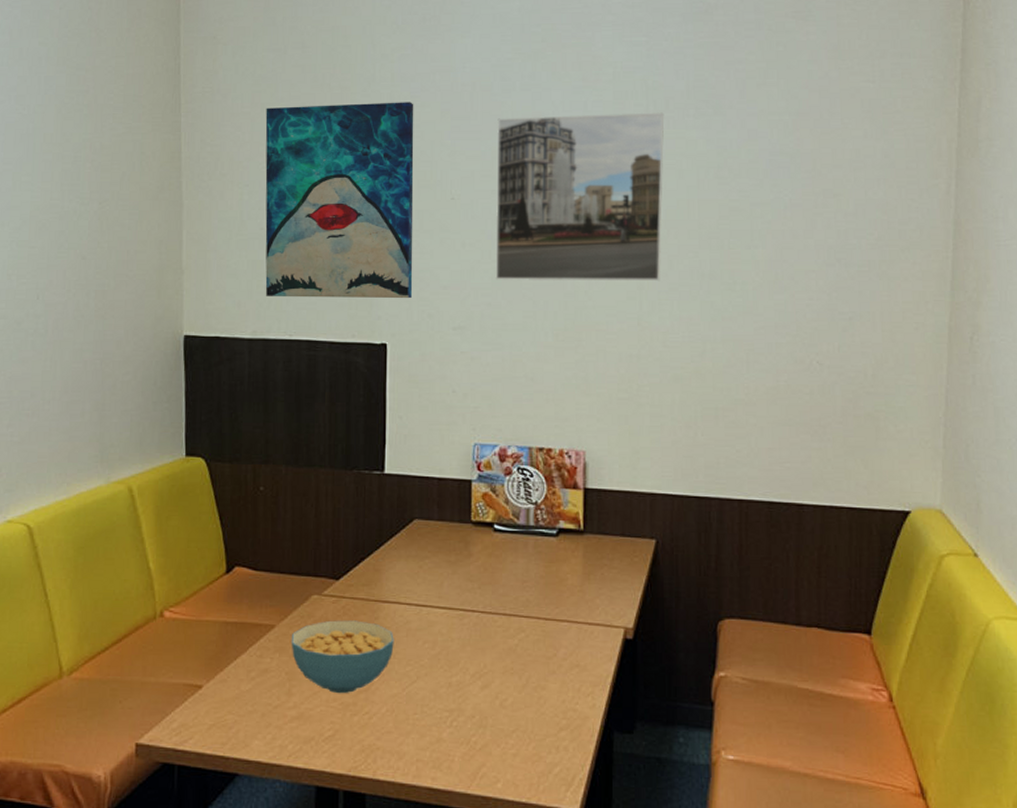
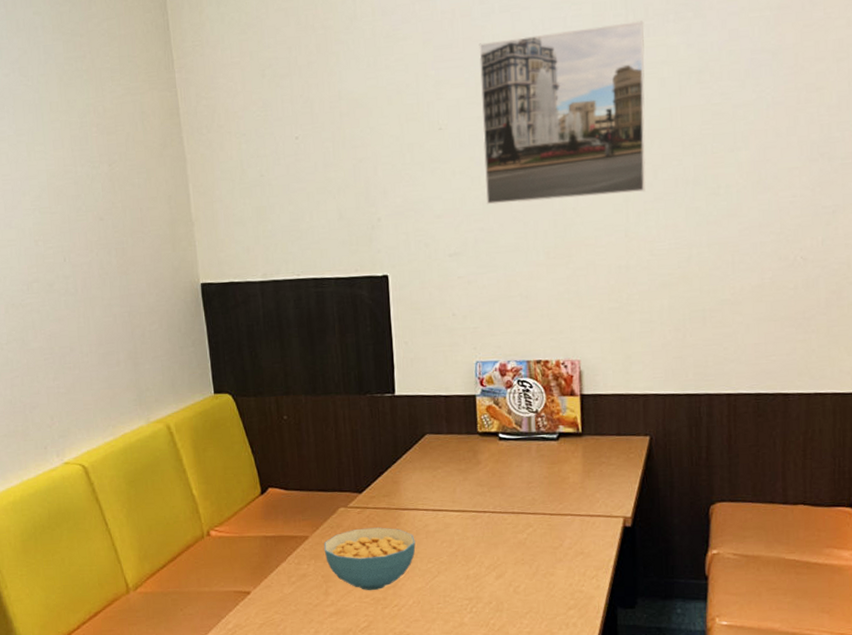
wall art: present [265,102,414,299] -> none [254,35,409,240]

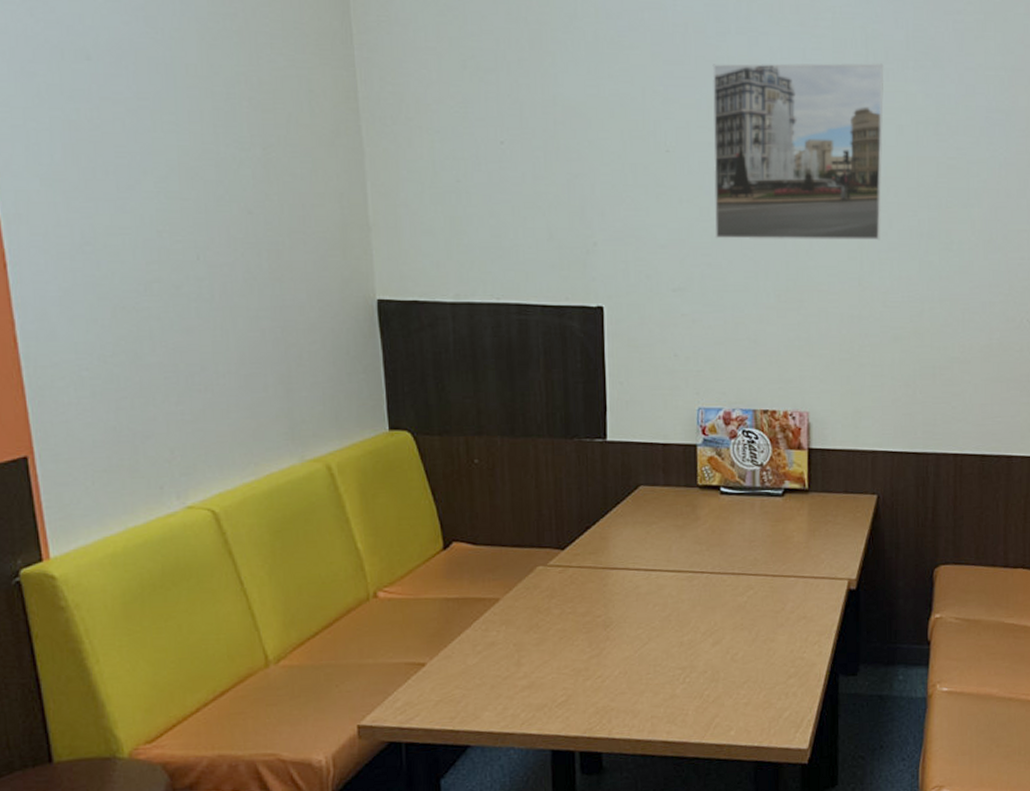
cereal bowl: present [323,527,416,591] -> none [517,588,624,661]

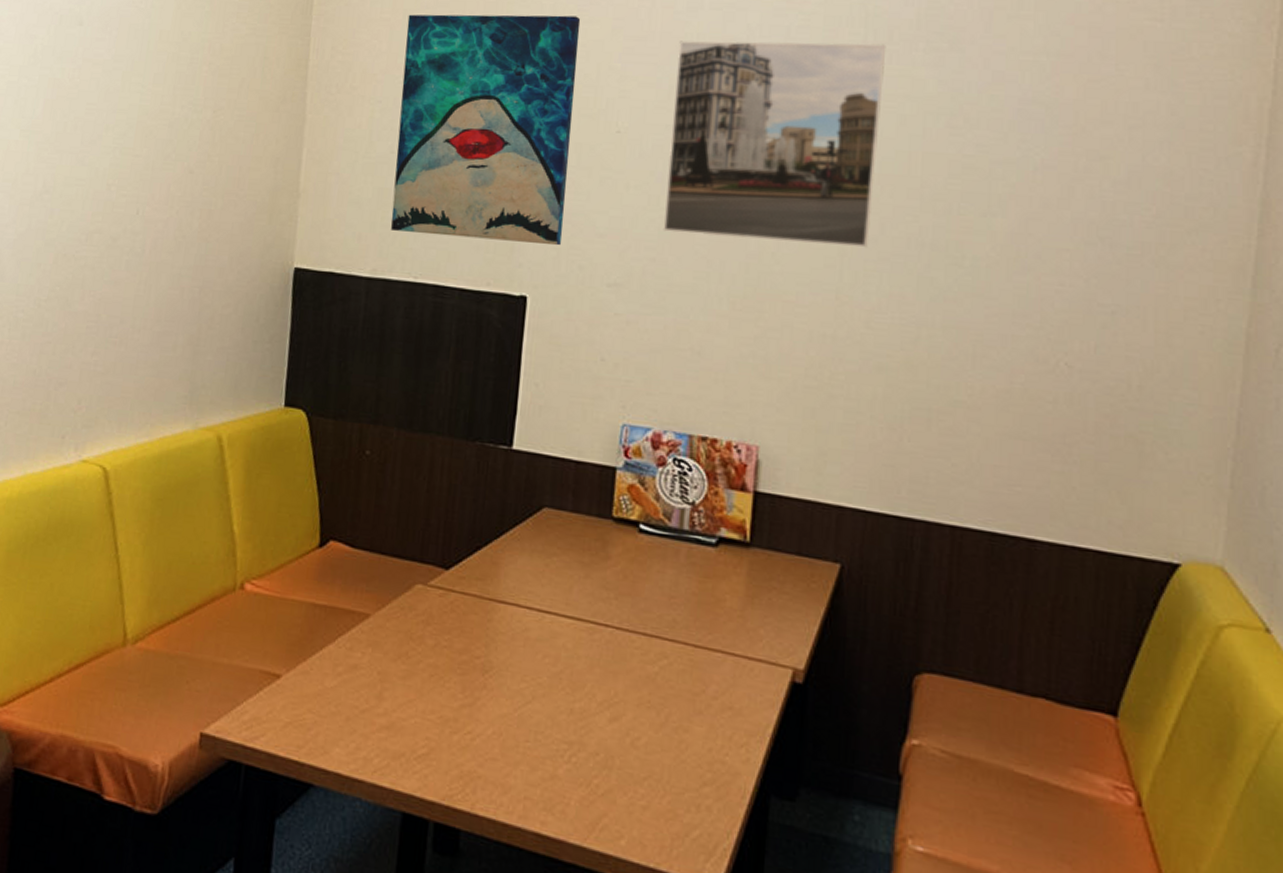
wall art: none [454,41,629,259] -> present [390,14,581,246]

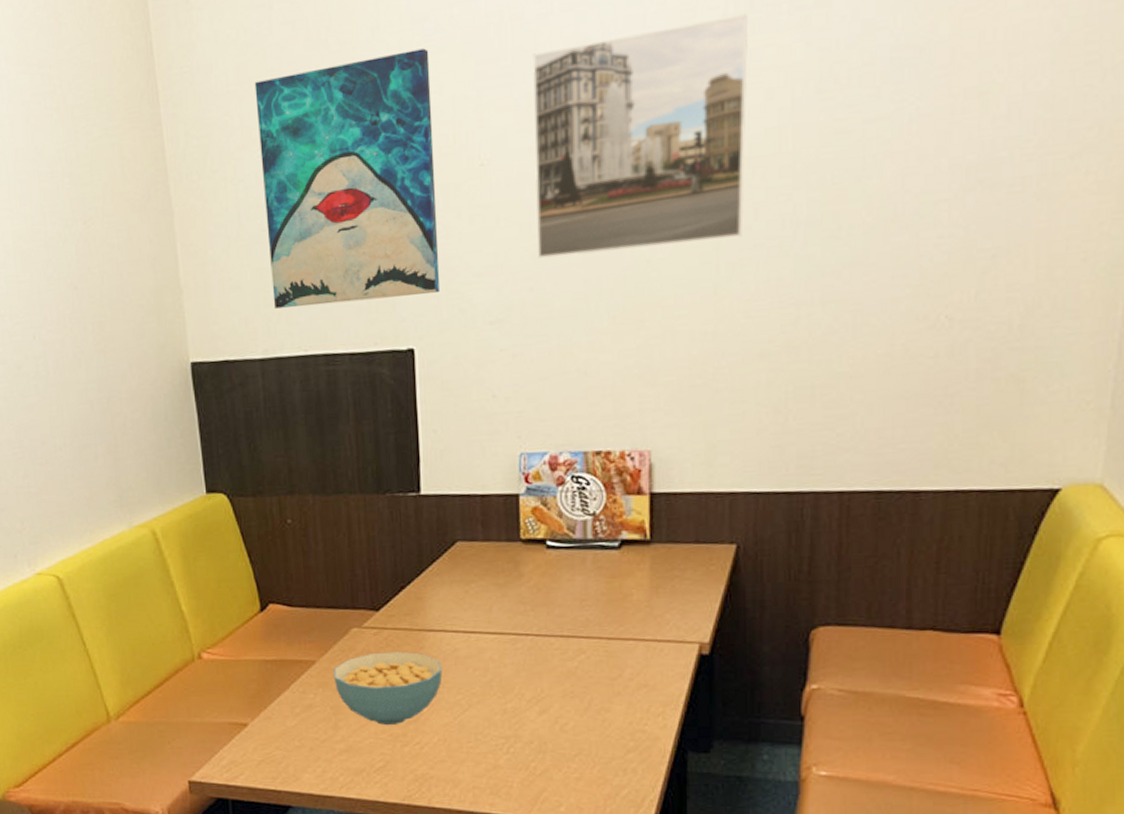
cereal bowl: none [386,616,509,706] -> present [333,651,443,726]

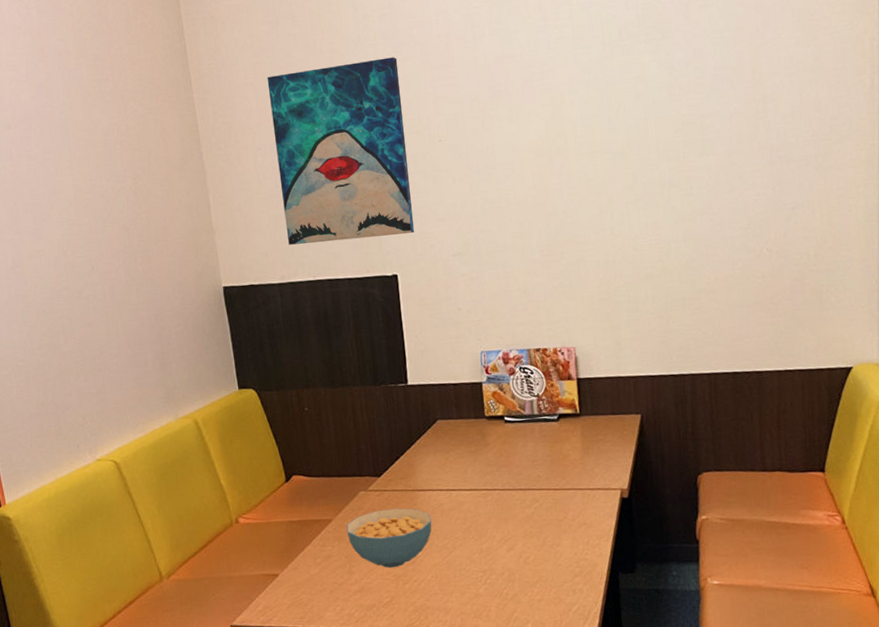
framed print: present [532,13,749,259] -> none [472,41,627,209]

